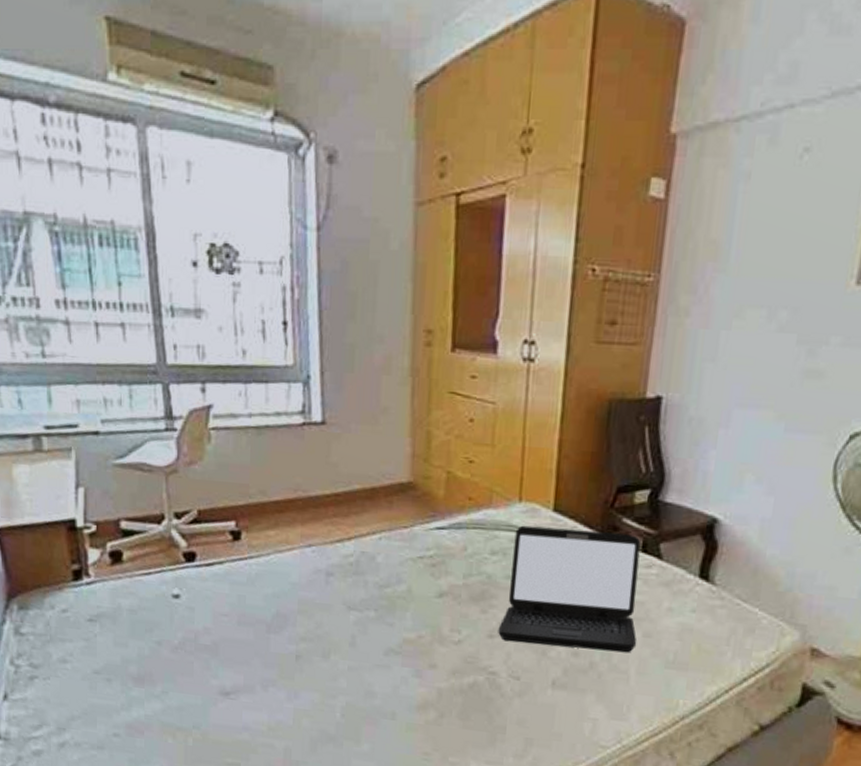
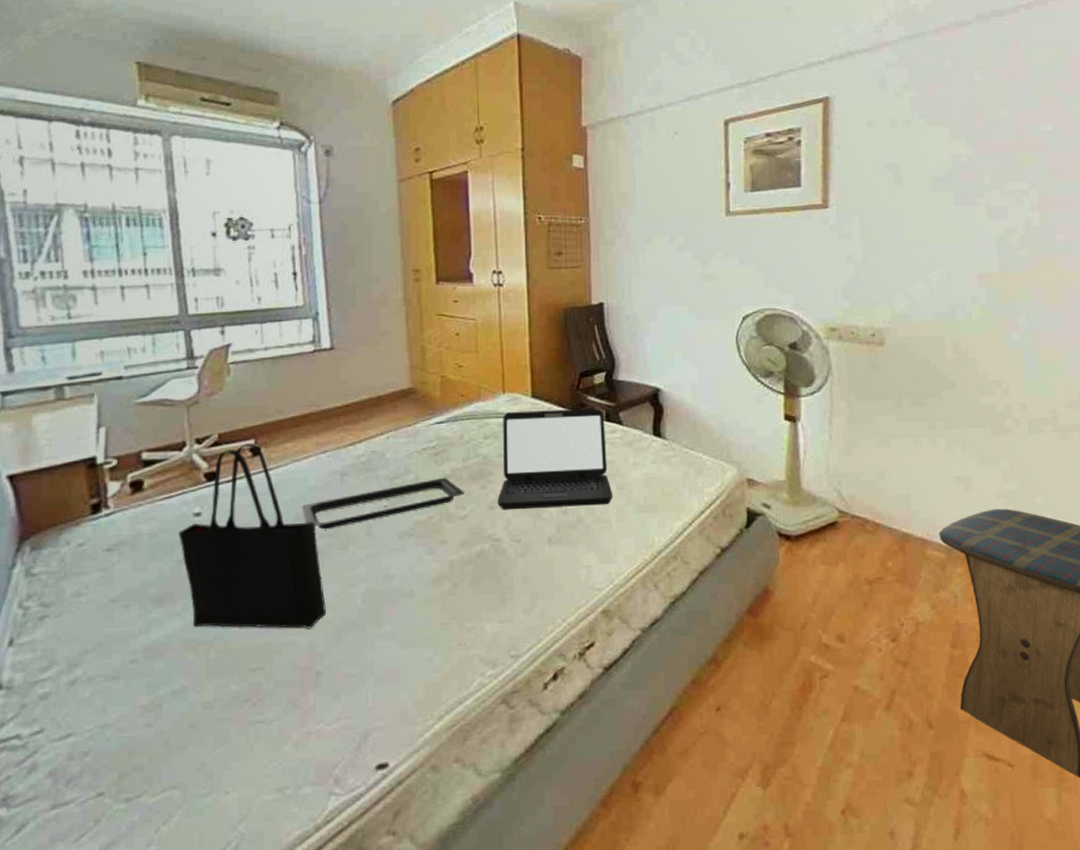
tote bag: none [158,524,303,734] -> present [178,443,326,629]
serving tray: none [282,593,463,633] -> present [301,477,465,529]

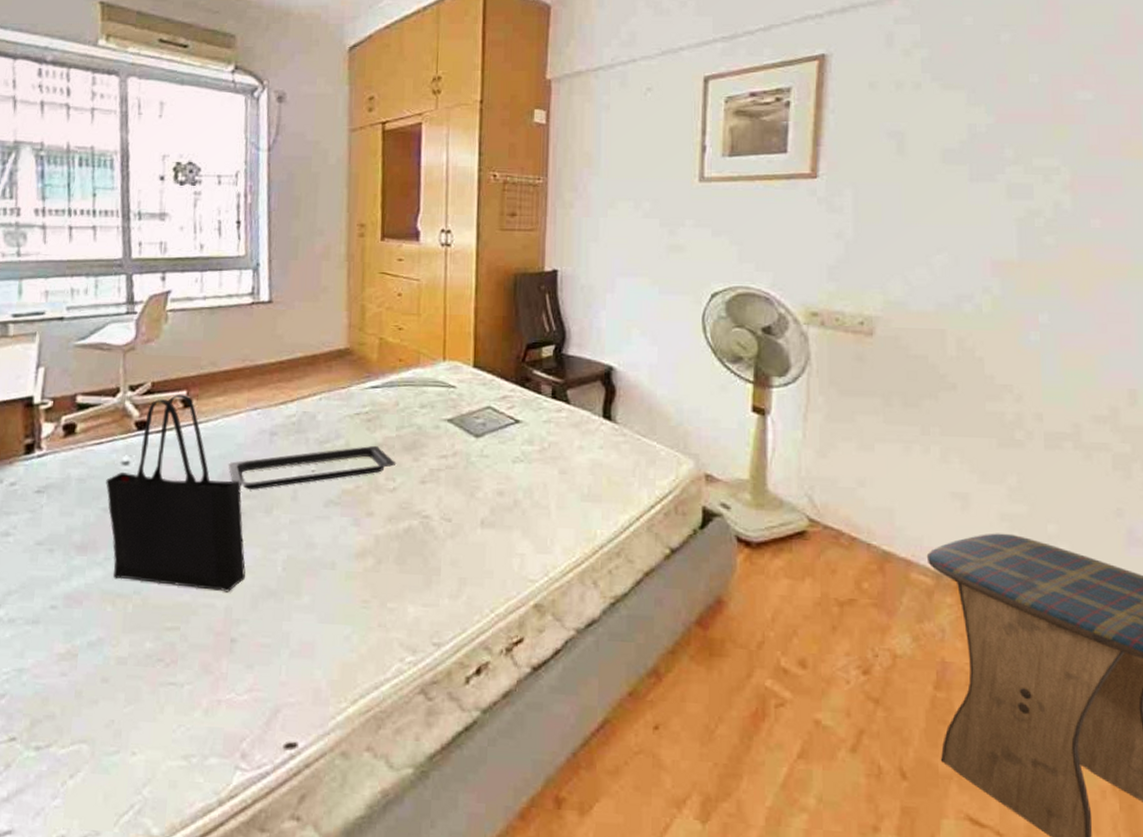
laptop: present [497,408,613,510] -> none [429,381,555,490]

